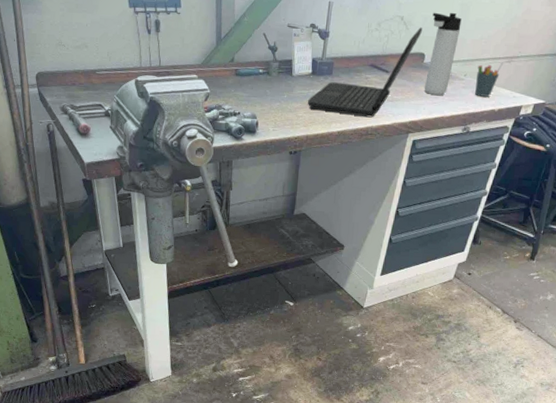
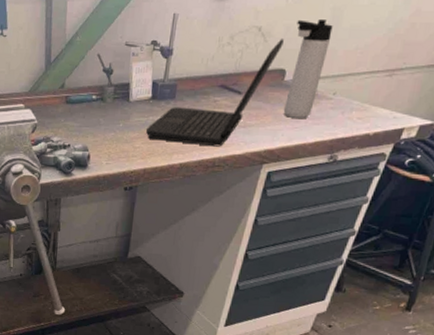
pen holder: present [475,62,504,97] -> none [346,76,384,119]

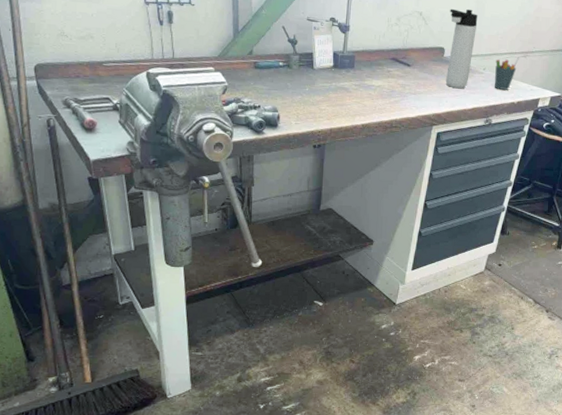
laptop: present [145,39,284,147] -> none [329,23,441,111]
pen holder: none [346,76,384,119] -> present [495,57,520,90]

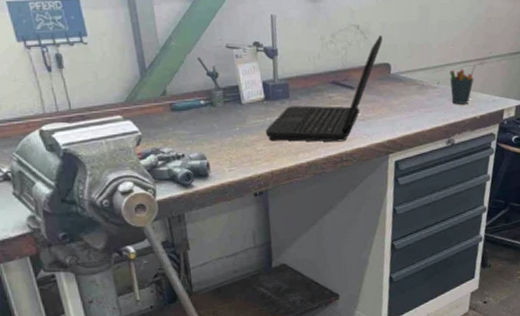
laptop: none [329,23,441,111] -> present [265,35,383,142]
thermos bottle: present [445,8,478,88] -> none [390,16,424,108]

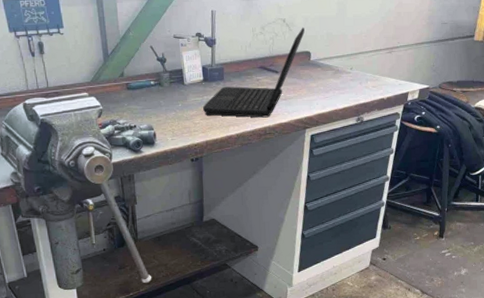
pen holder: present [449,65,476,104] -> none [362,53,386,87]

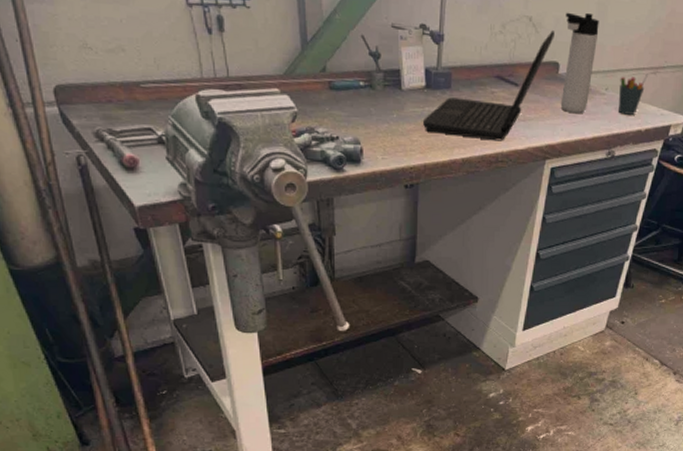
thermos bottle: none [312,11,341,90] -> present [560,12,599,113]
pen holder: none [362,53,386,87] -> present [619,73,649,115]

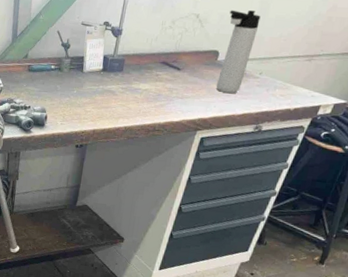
laptop: present [422,30,555,141] -> none [96,25,218,114]
pen holder: present [619,73,649,115] -> none [270,60,304,96]

